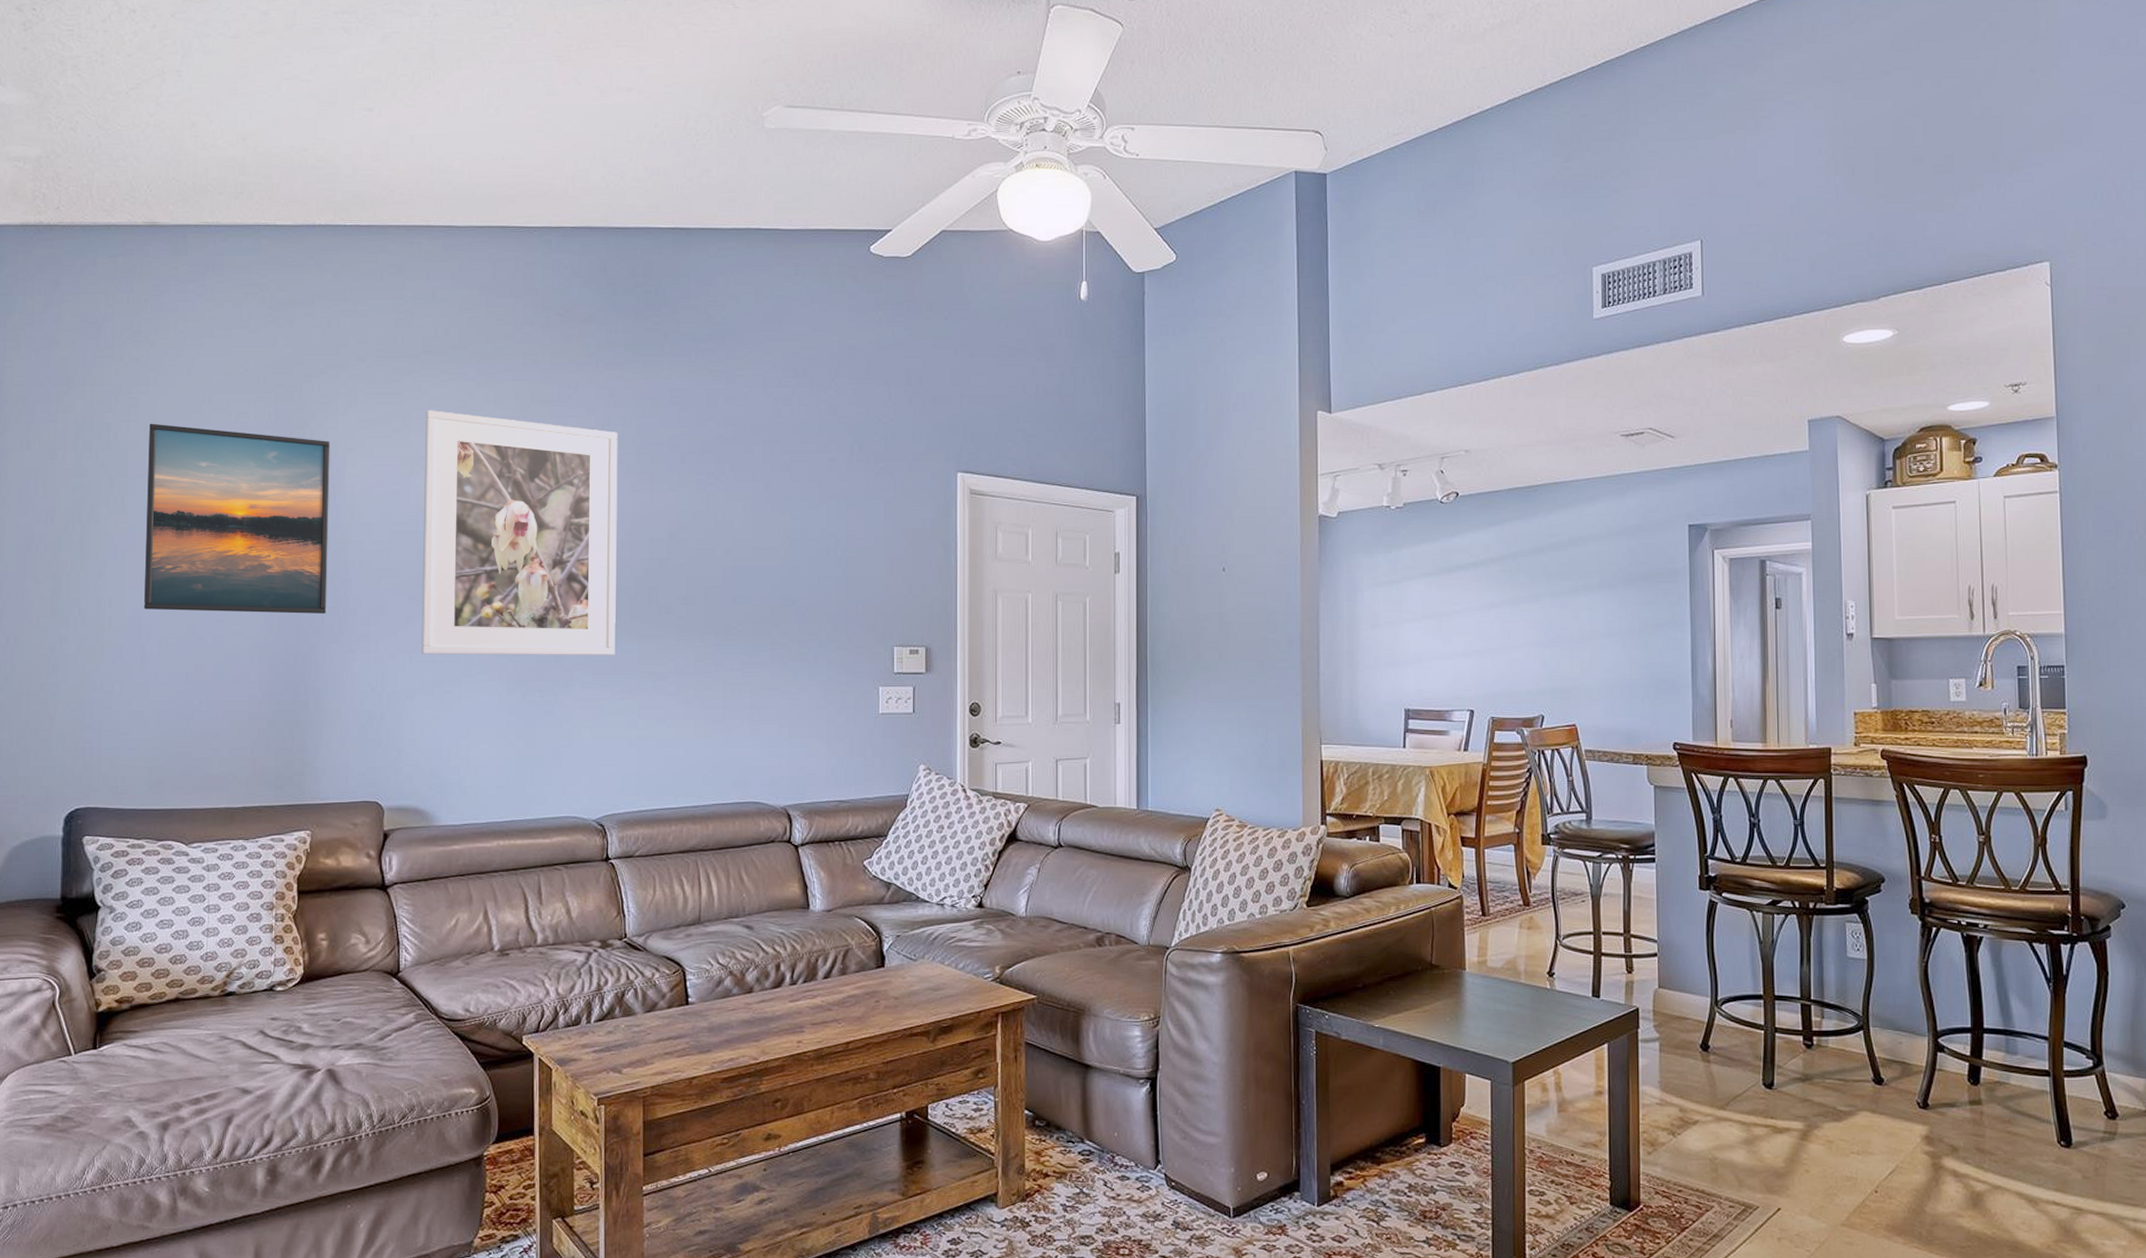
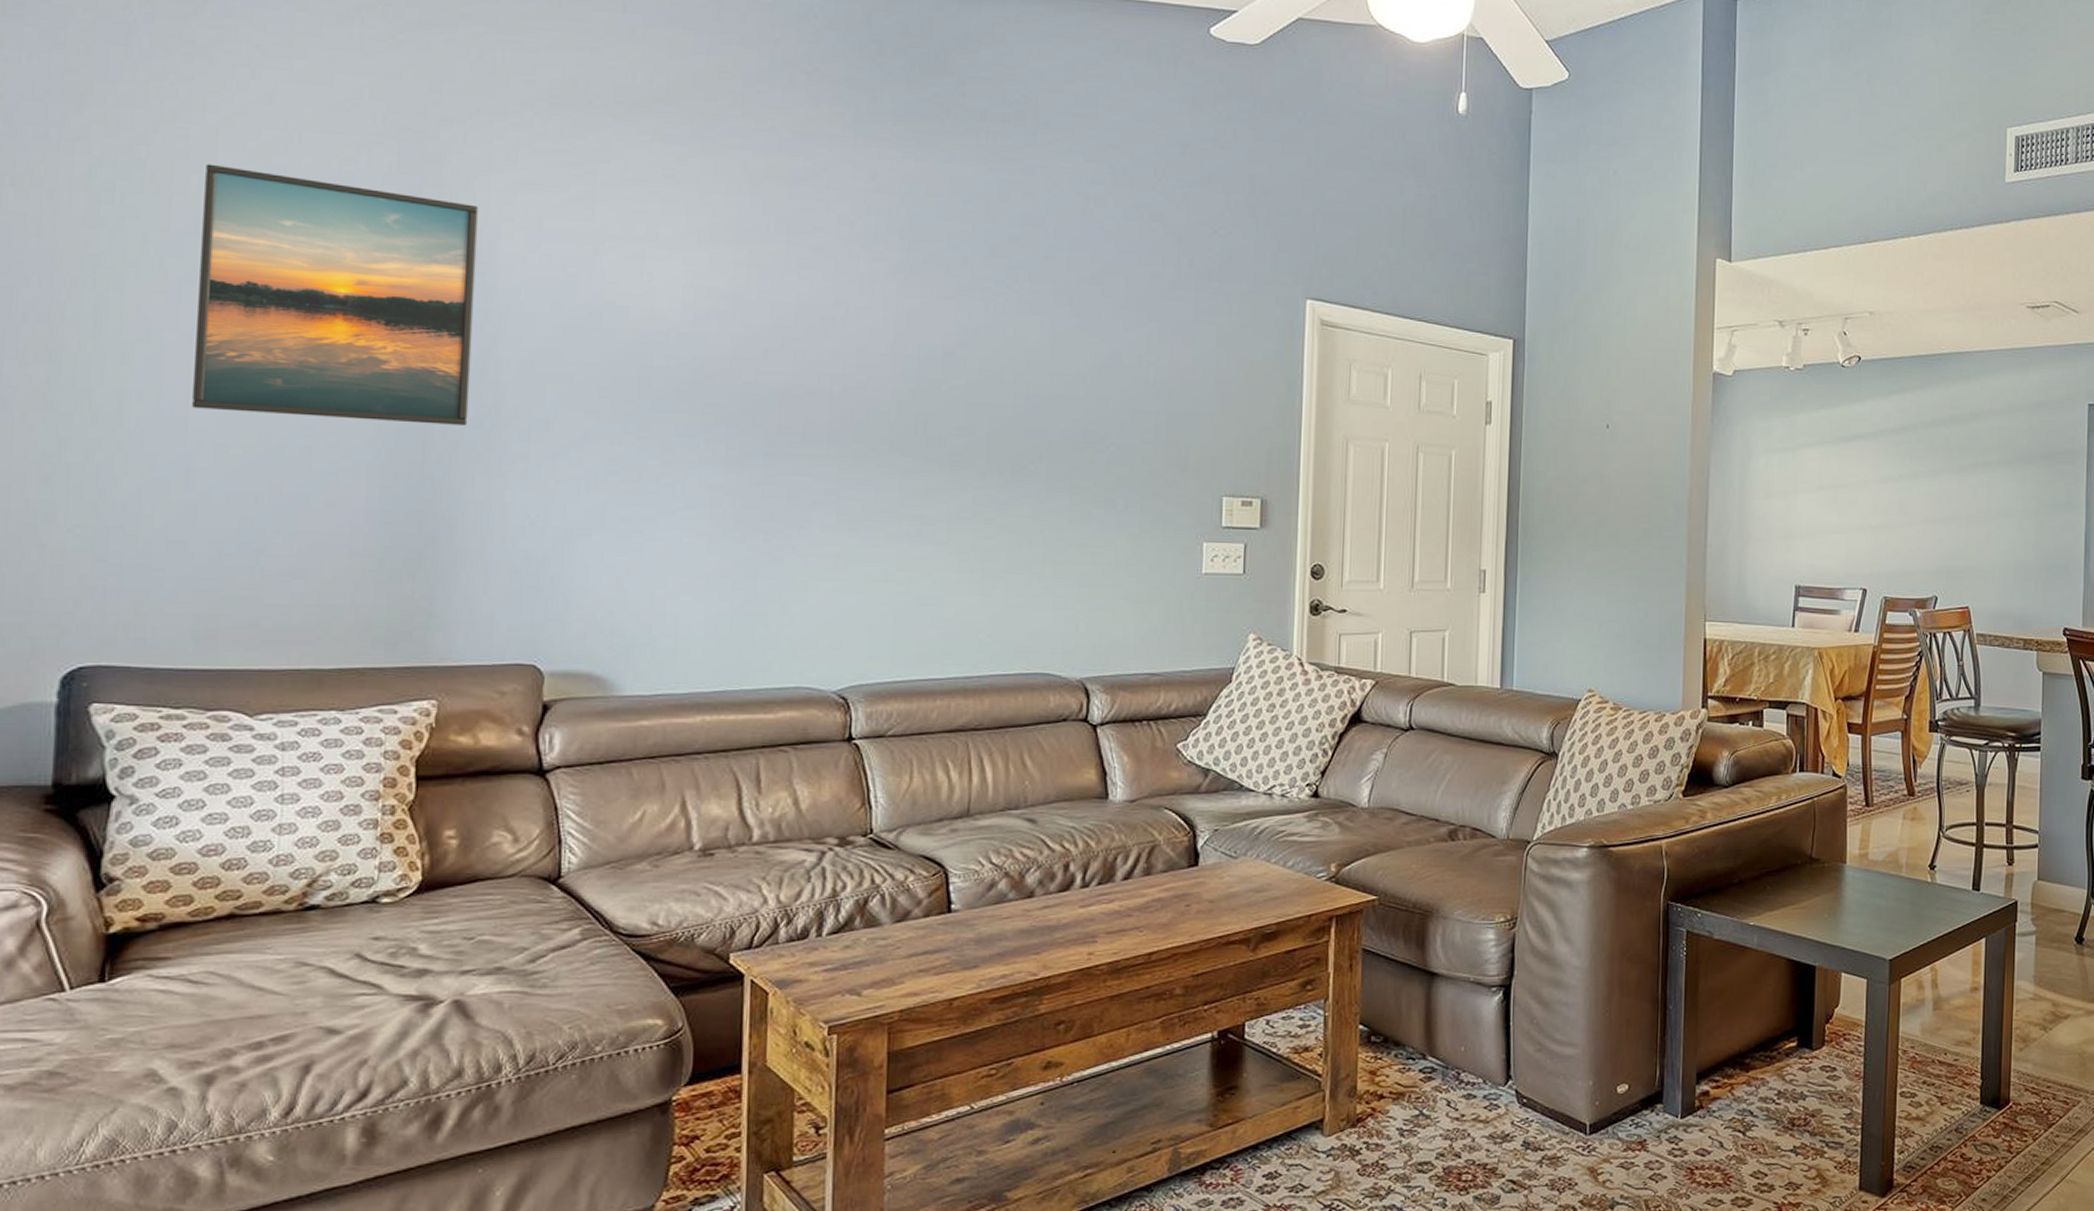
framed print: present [421,410,618,656] -> none [602,177,881,494]

